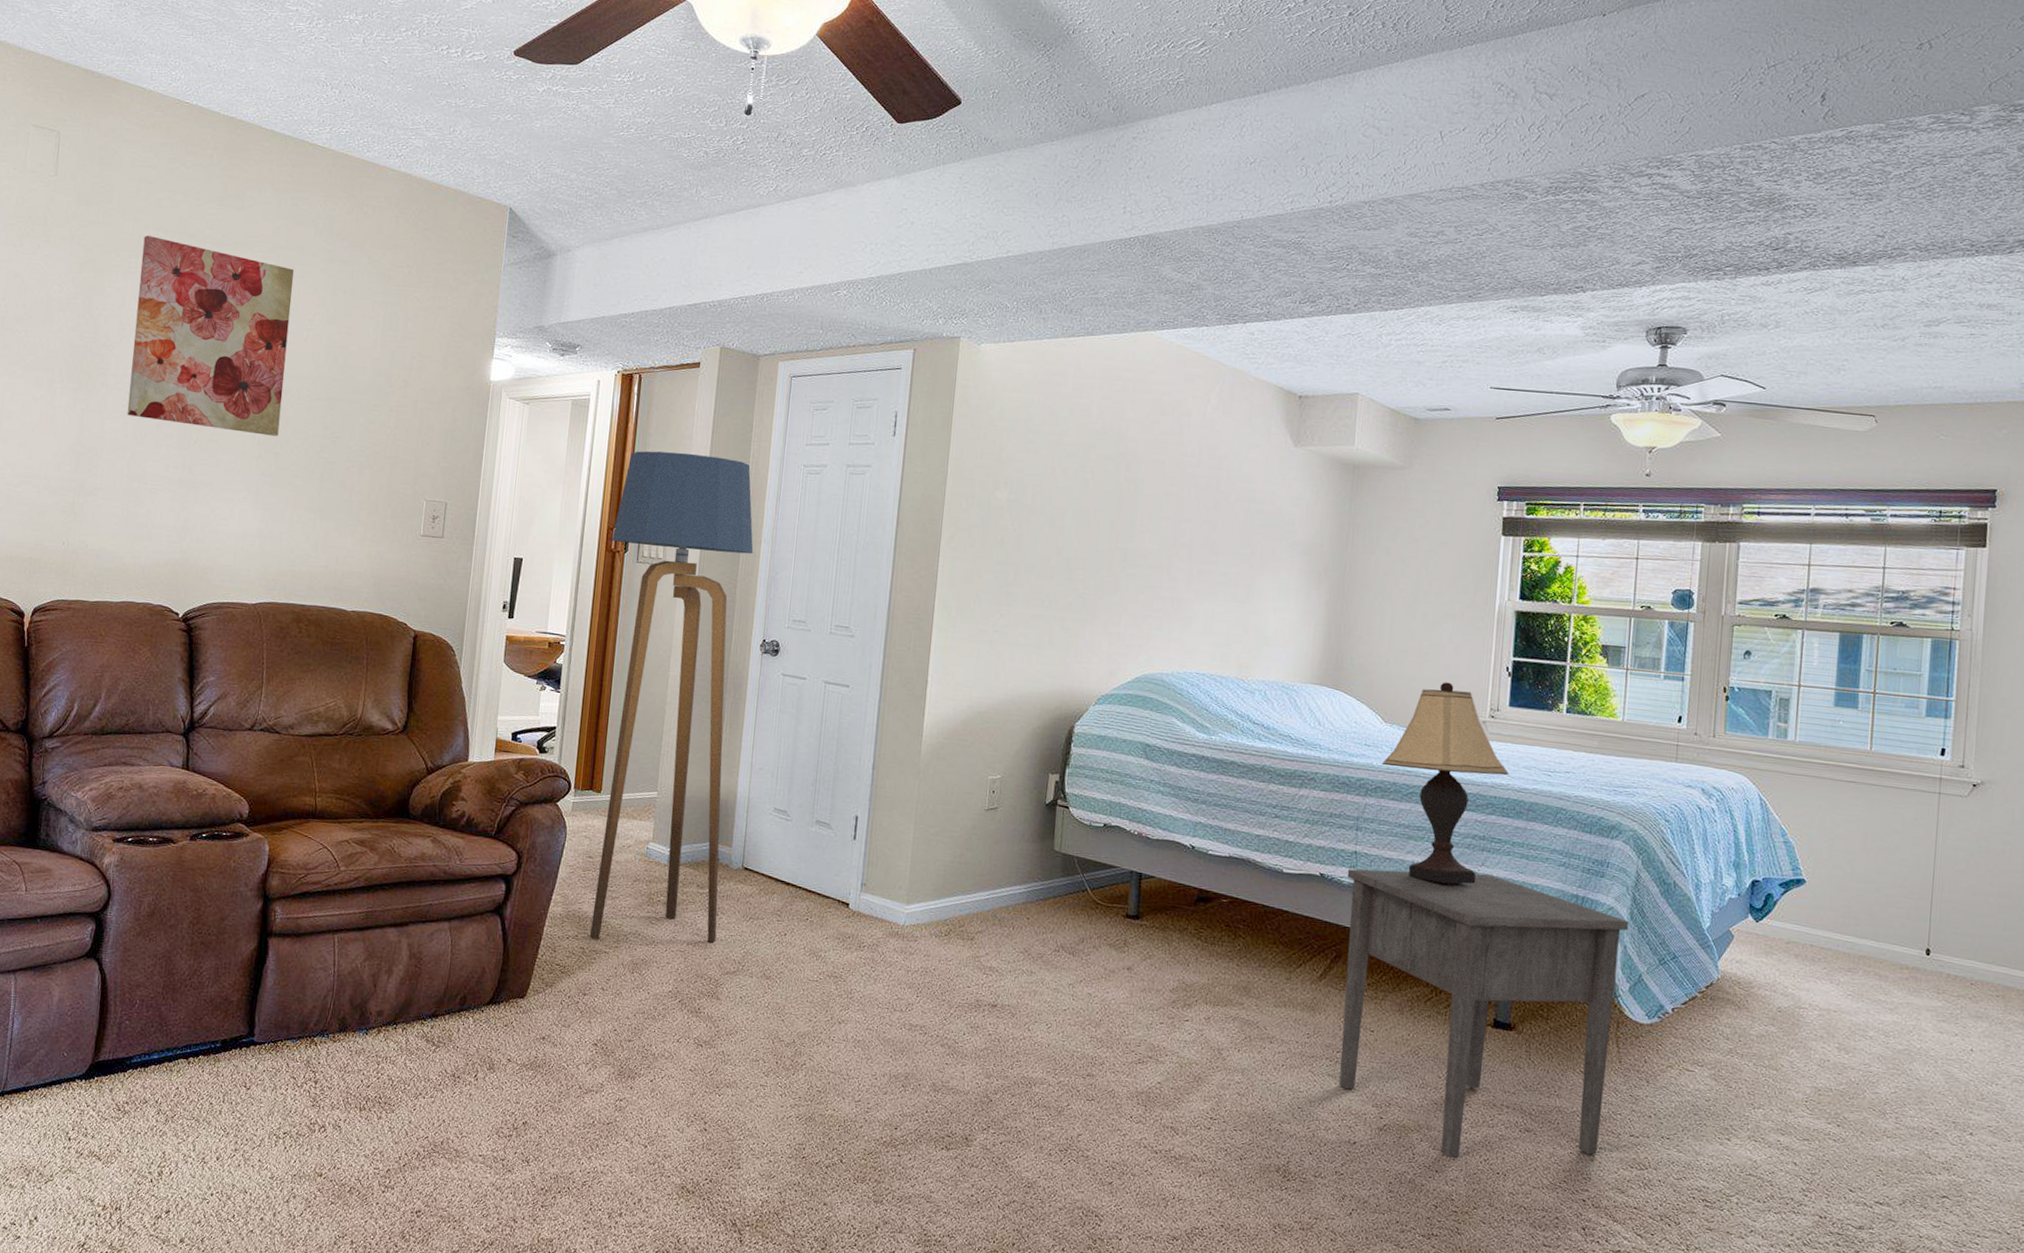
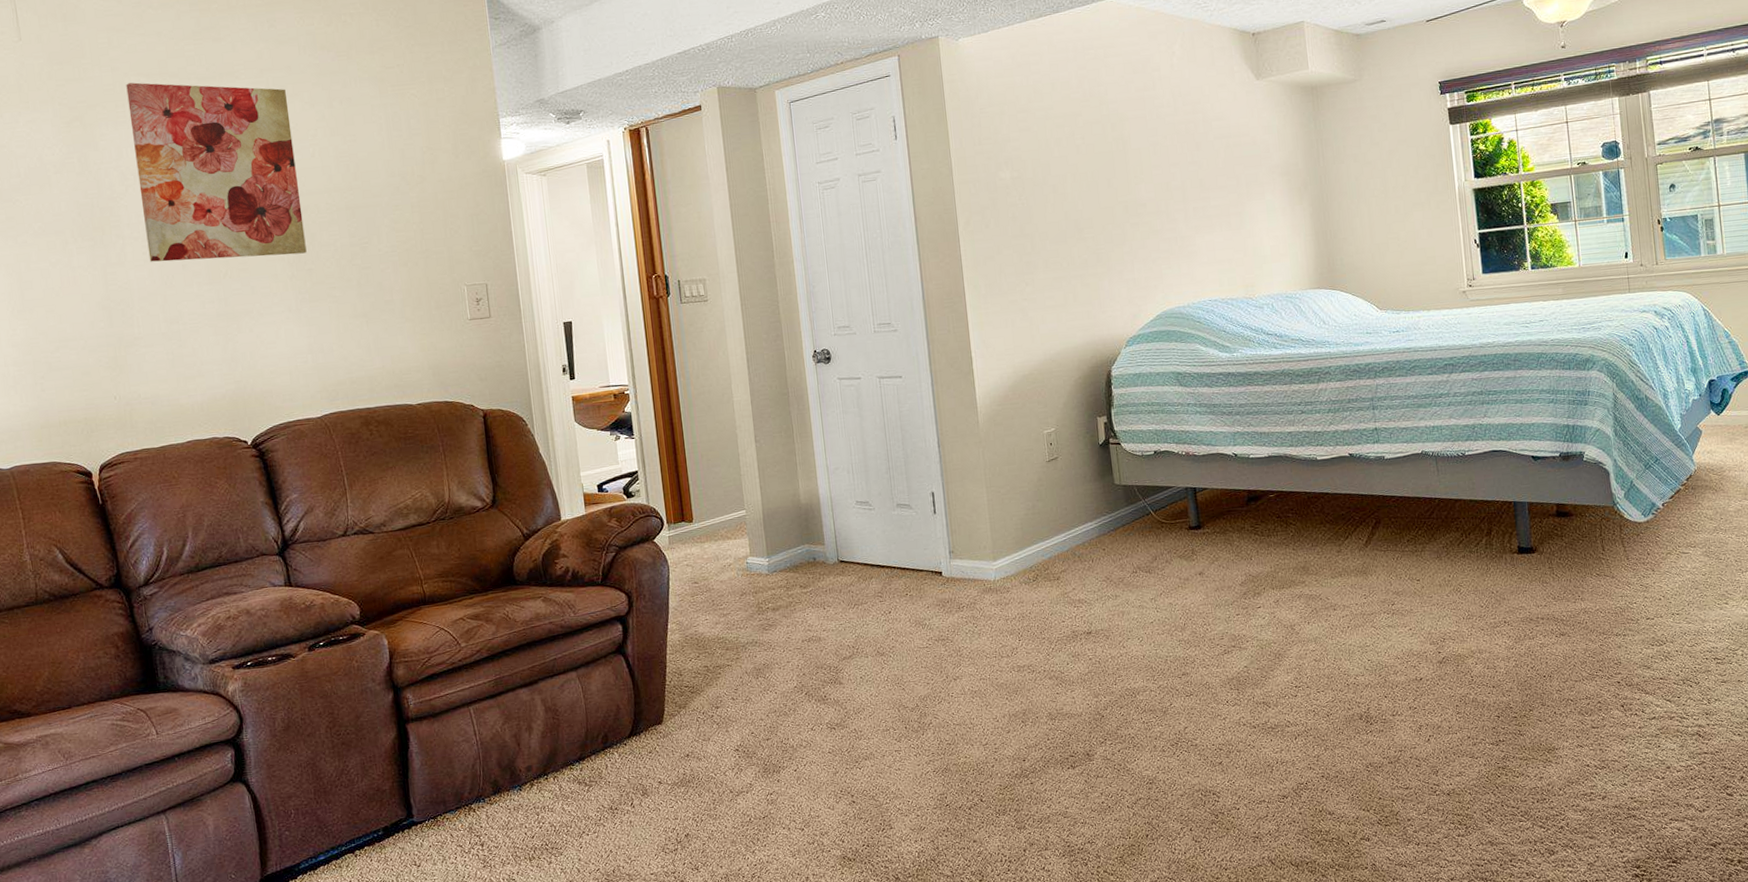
floor lamp: present [589,451,753,943] -> none [652,190,828,657]
nightstand: present [1339,869,1628,1158] -> none [1372,423,1622,673]
lamp: present [1382,682,1509,884] -> none [1384,263,1493,440]

